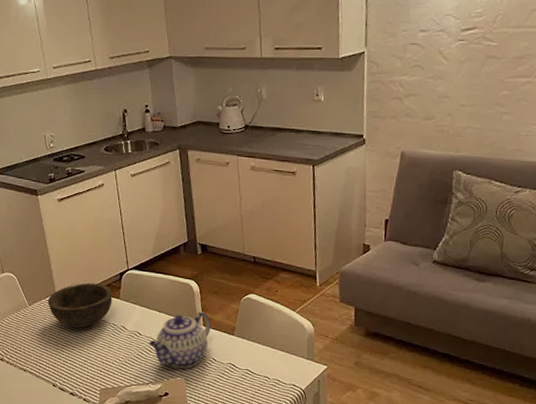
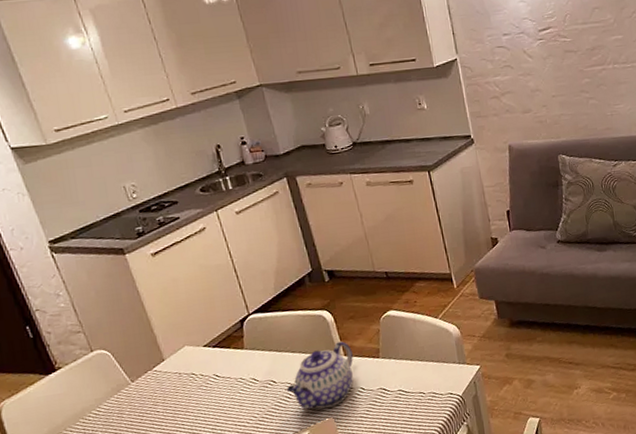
bowl: present [48,283,112,328] -> none [155,337,236,395]

